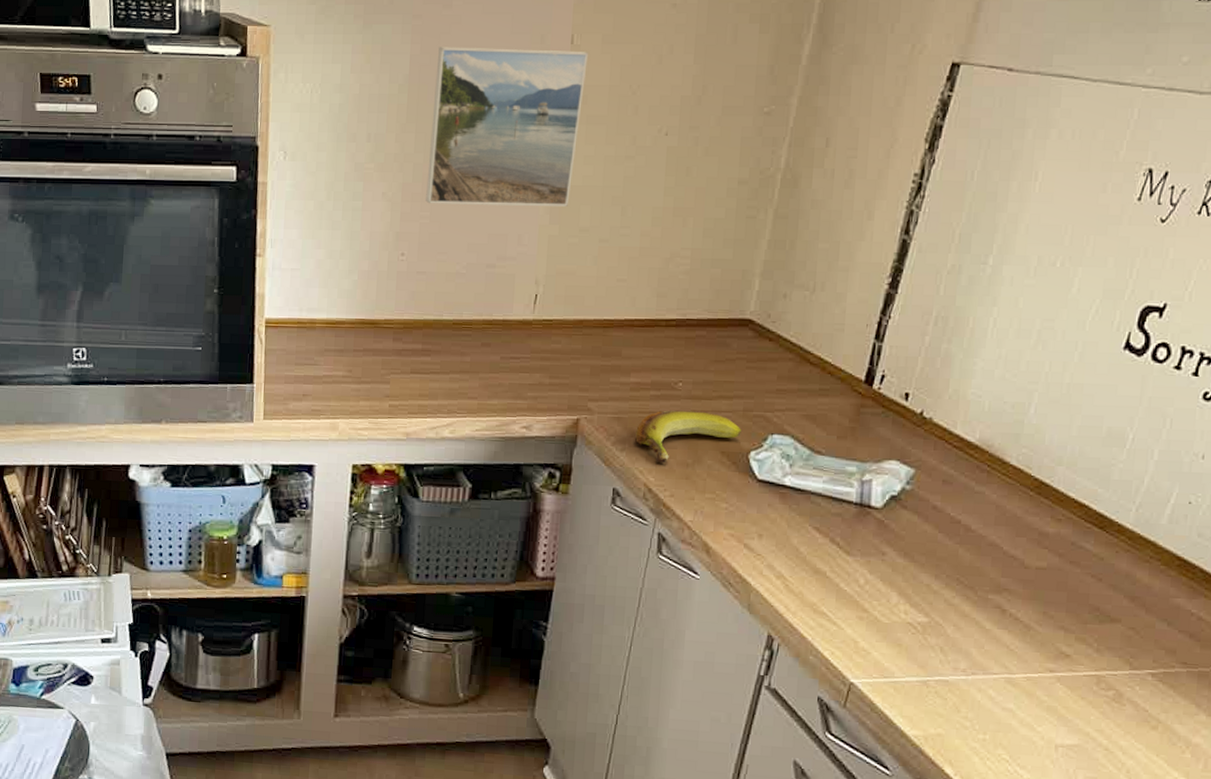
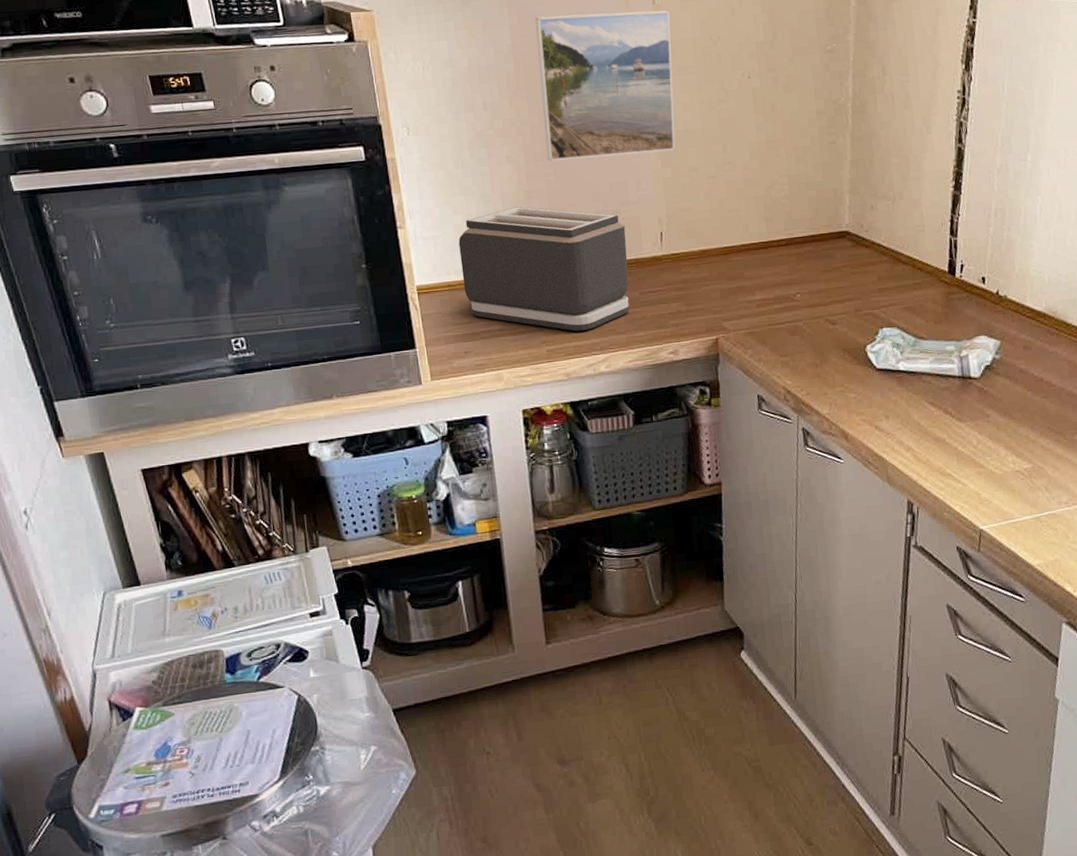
toaster: none [313,247,497,390] -> present [458,206,630,332]
banana: present [635,410,741,463] -> none [768,316,856,367]

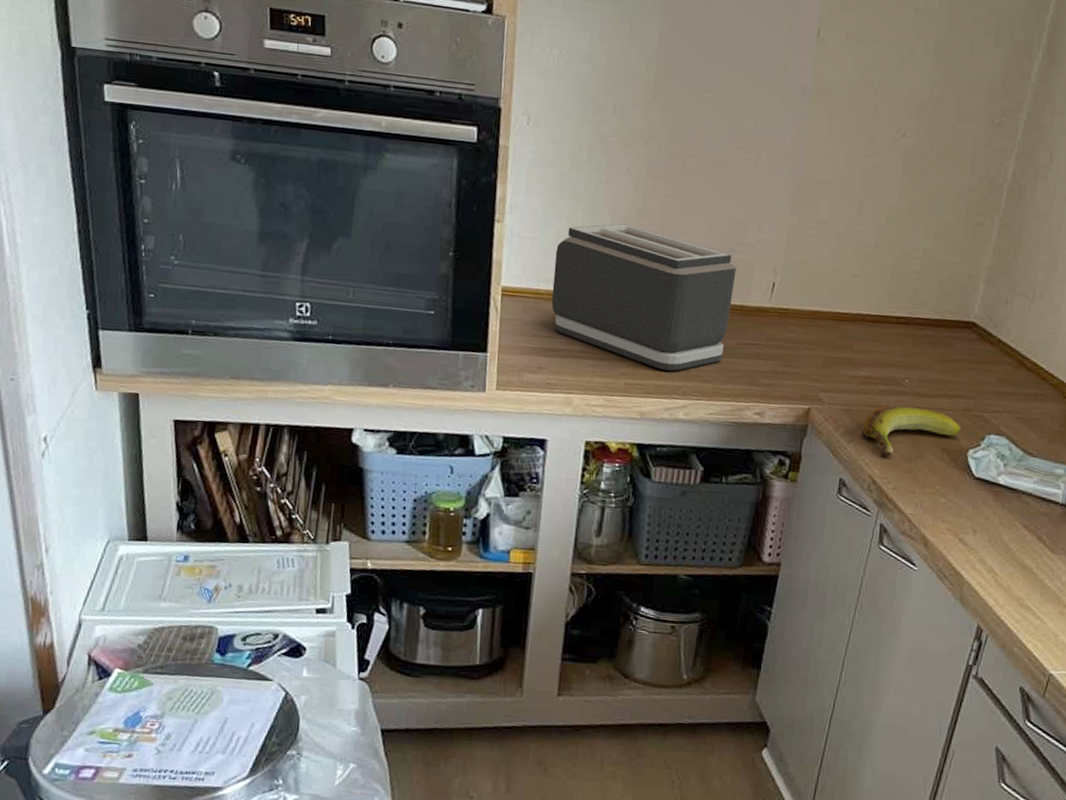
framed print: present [535,10,676,162] -> none [669,26,833,198]
banana: none [768,316,856,367] -> present [863,405,962,456]

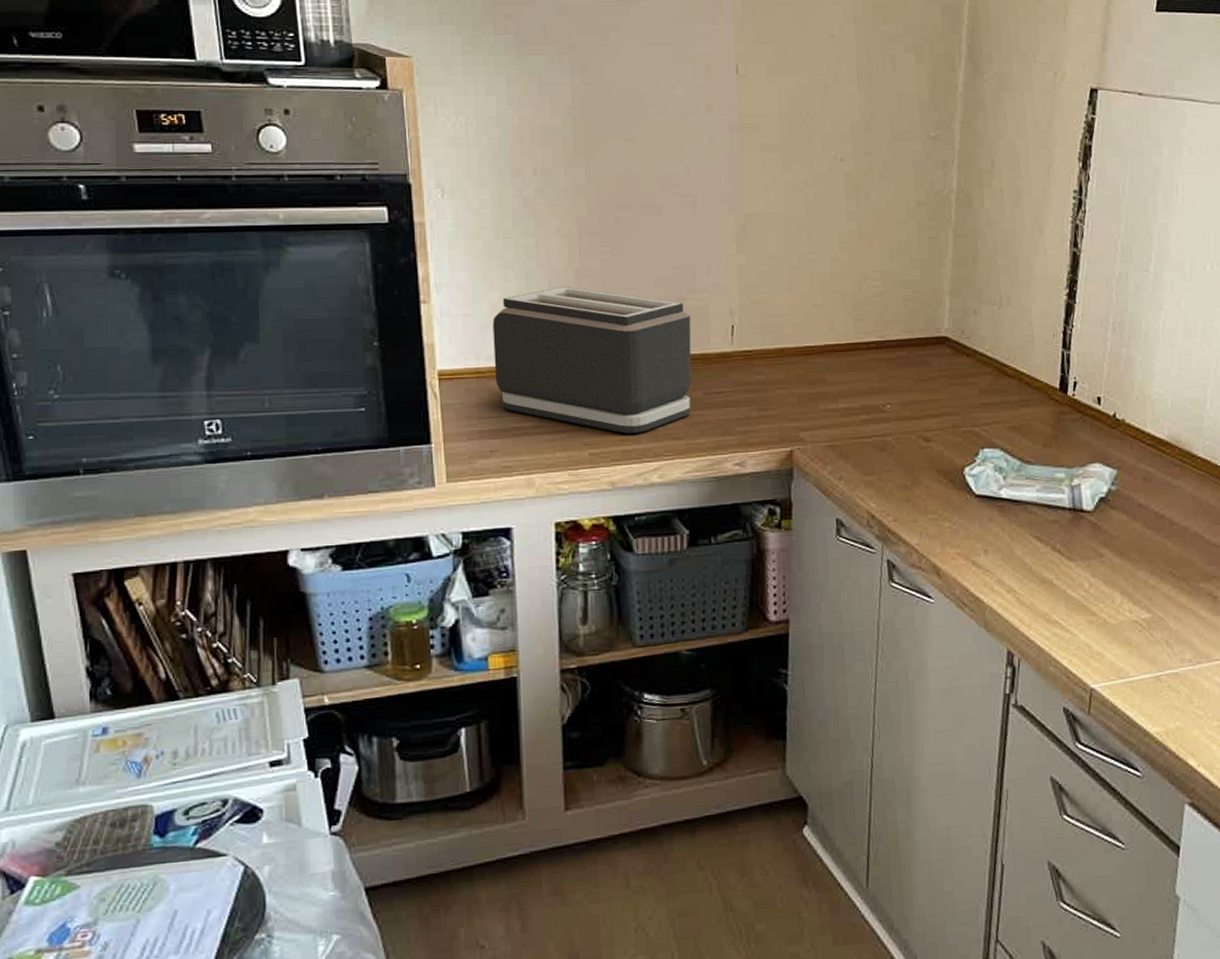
banana: present [863,405,962,456] -> none [851,431,954,487]

